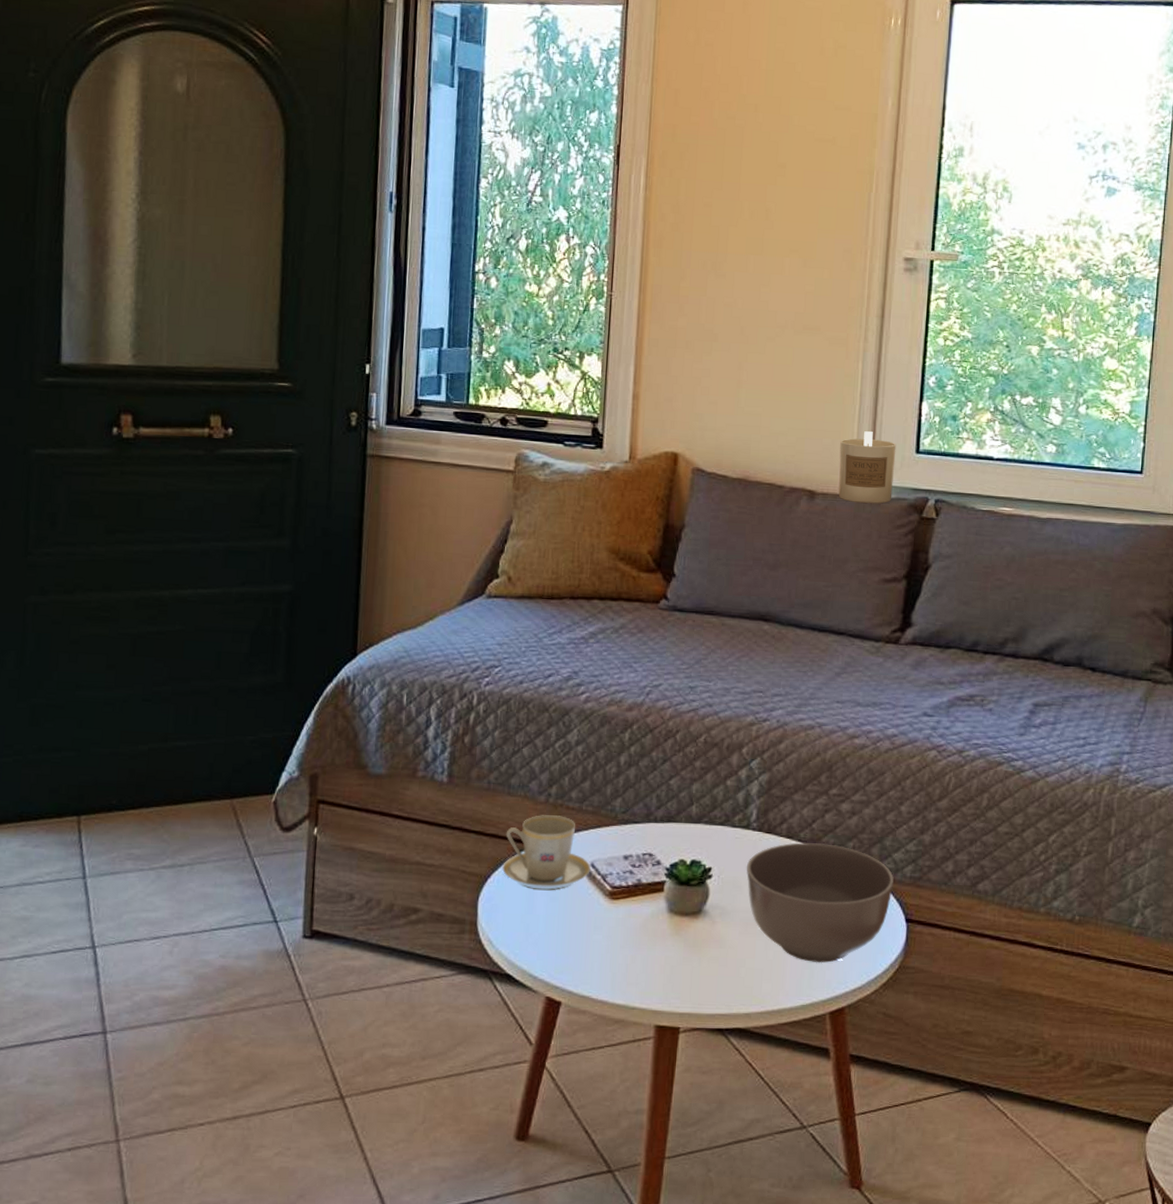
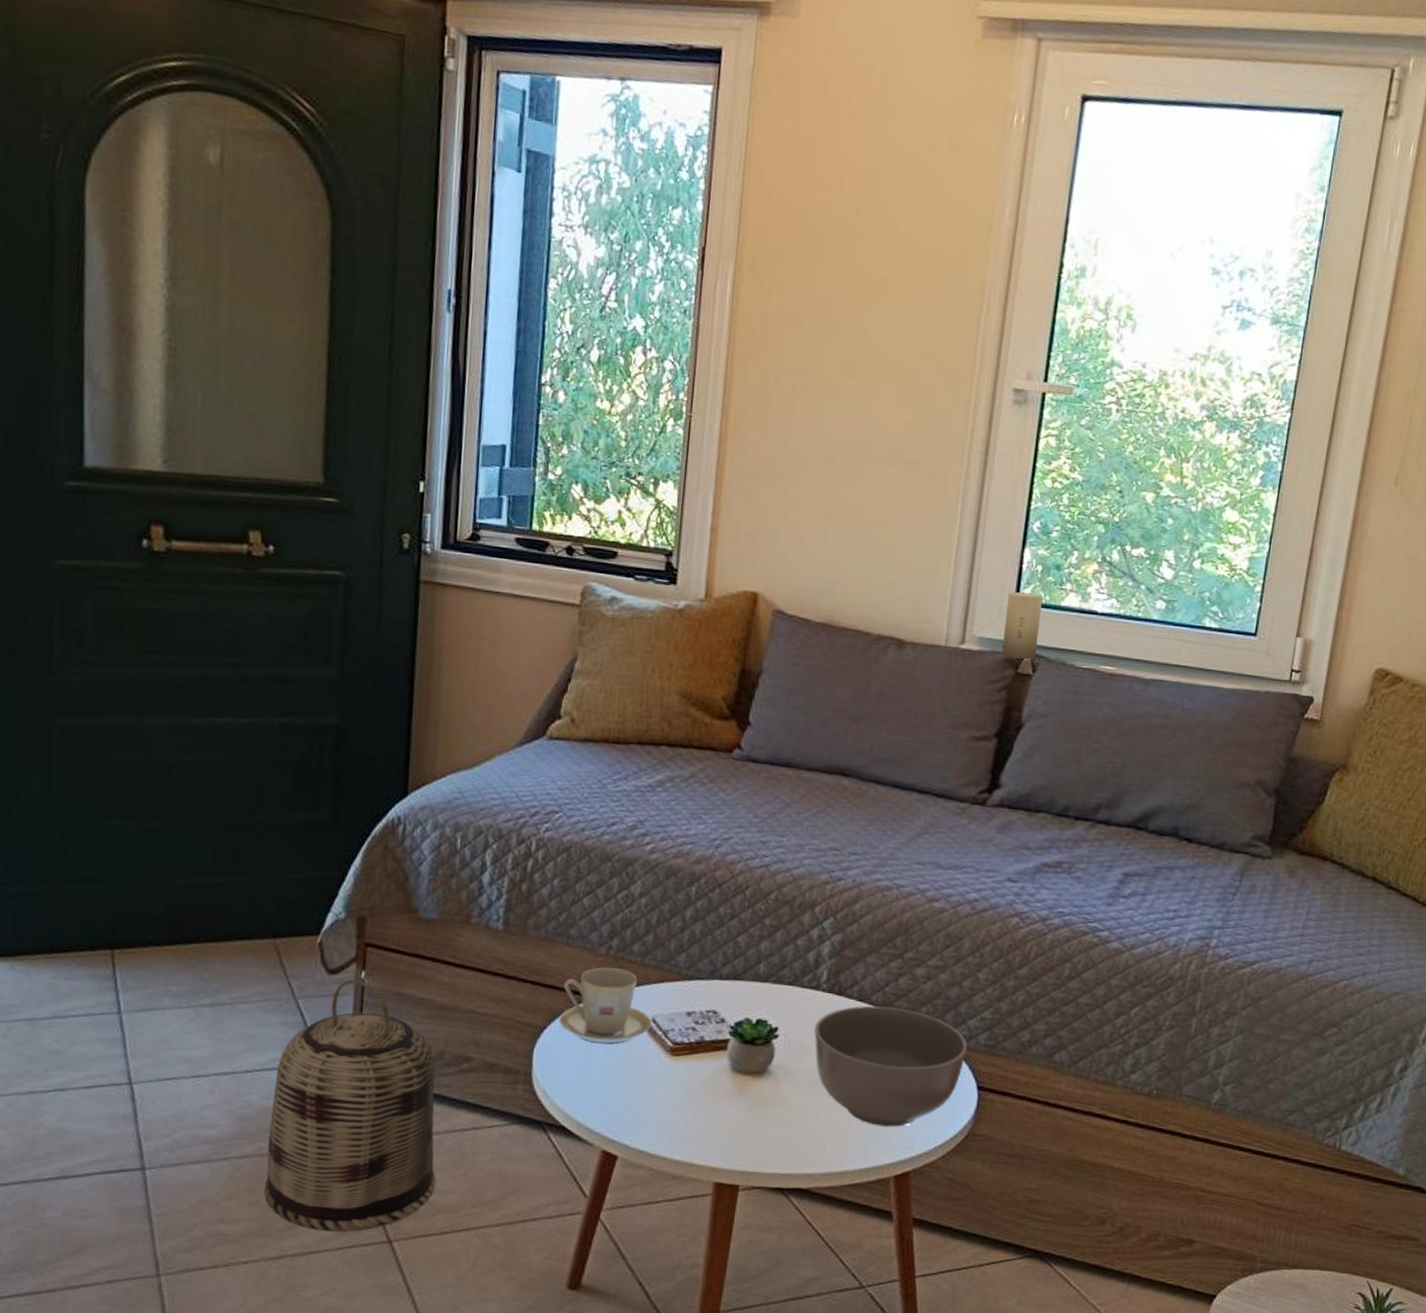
basket: none [220,835,387,1090] -> present [264,979,436,1232]
candle: present [838,431,896,504] -> none [928,578,994,657]
candle: none [906,442,942,505] -> present [1002,591,1043,660]

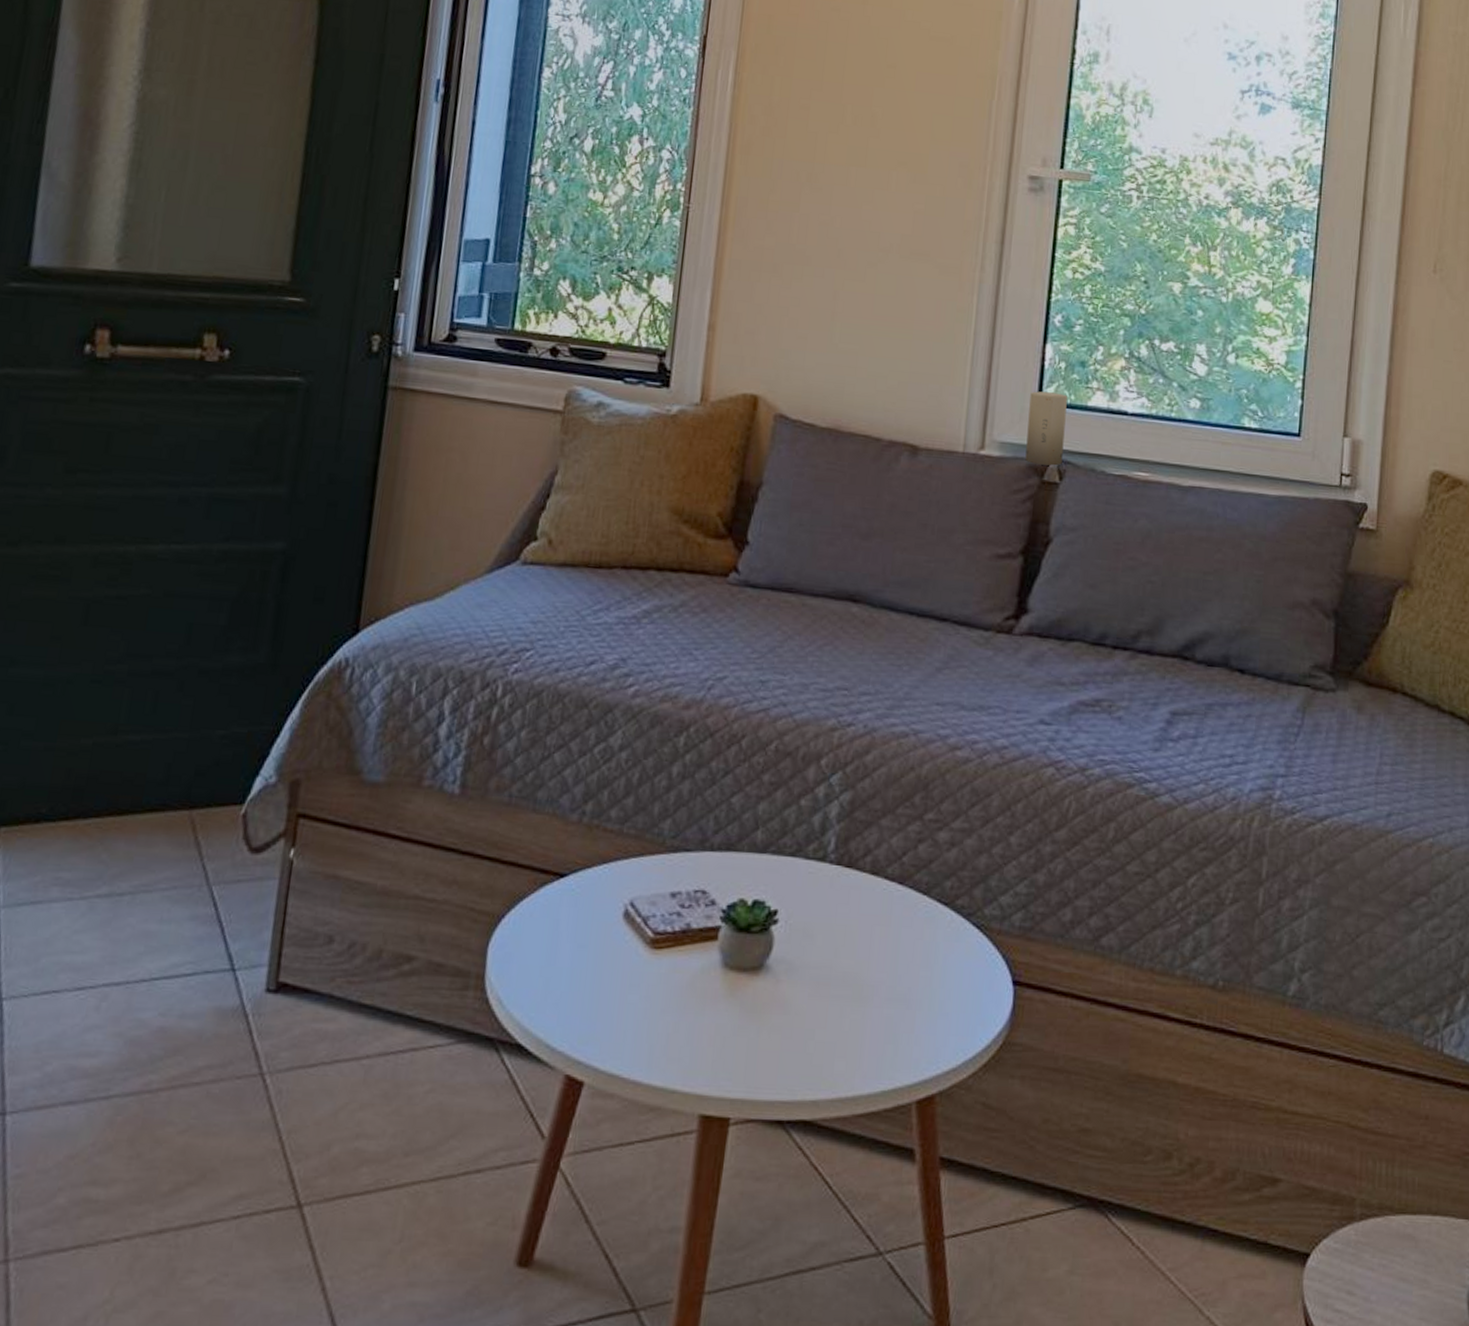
basket: present [264,979,436,1232] -> none [149,858,370,1194]
teacup: present [559,967,652,1044] -> none [520,838,630,935]
bowl: present [814,1005,968,1127] -> none [820,879,1001,1037]

